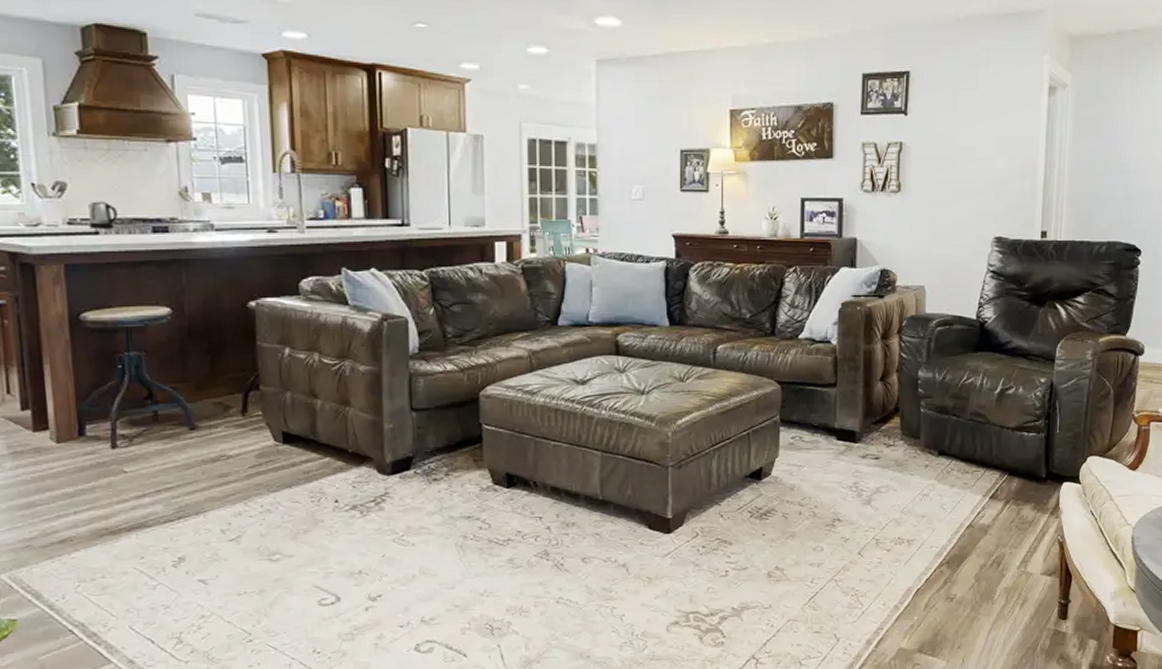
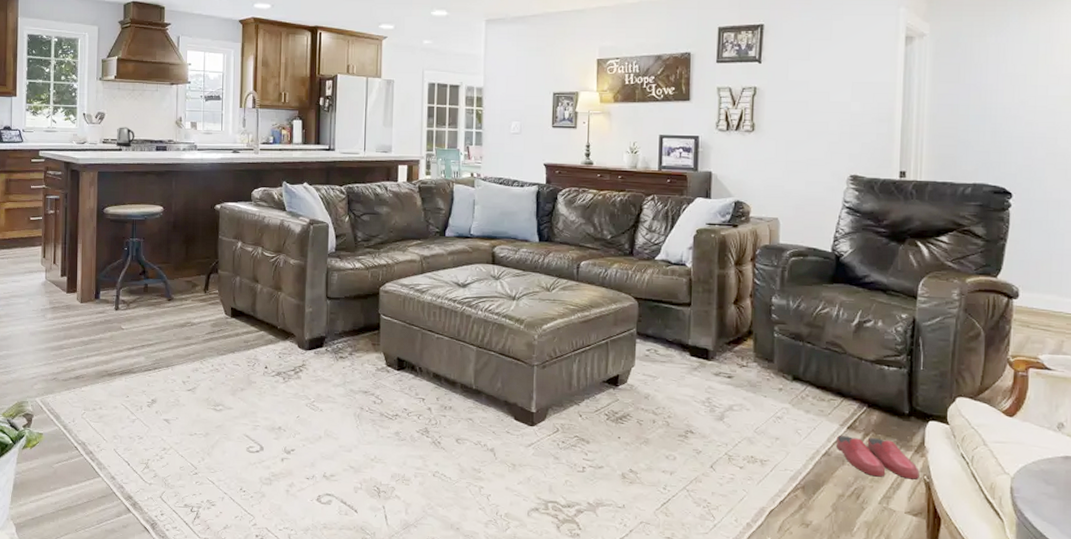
slippers: none [979,505,1054,543] -> present [836,436,920,480]

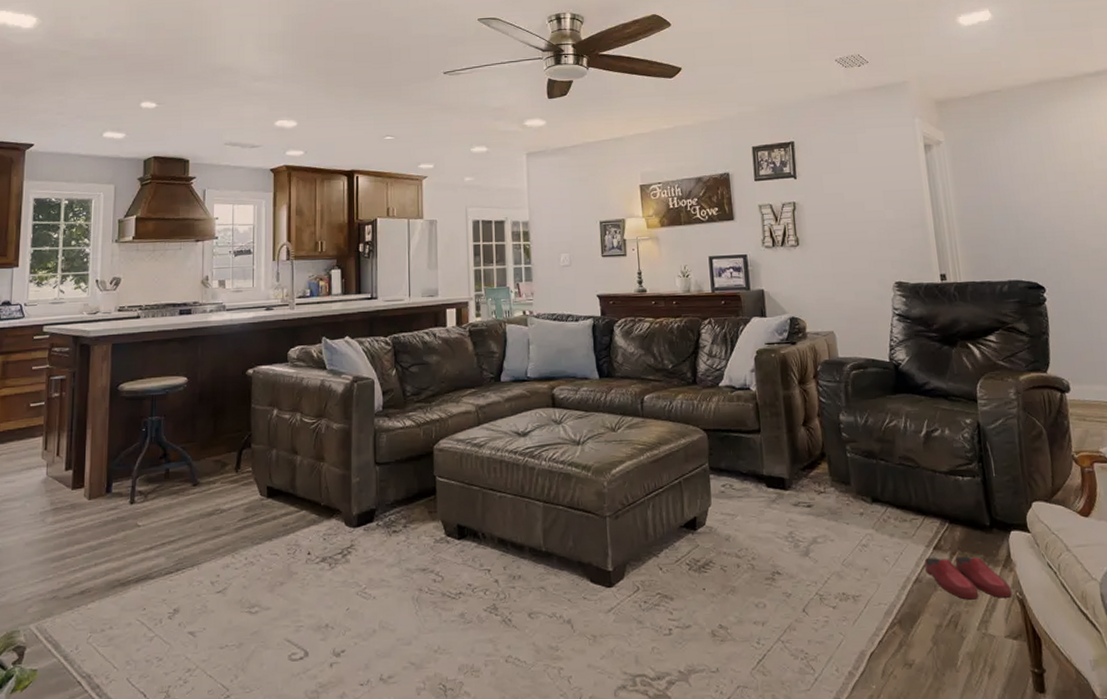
kettle: present [116,127,135,147] -> none [133,291,156,315]

